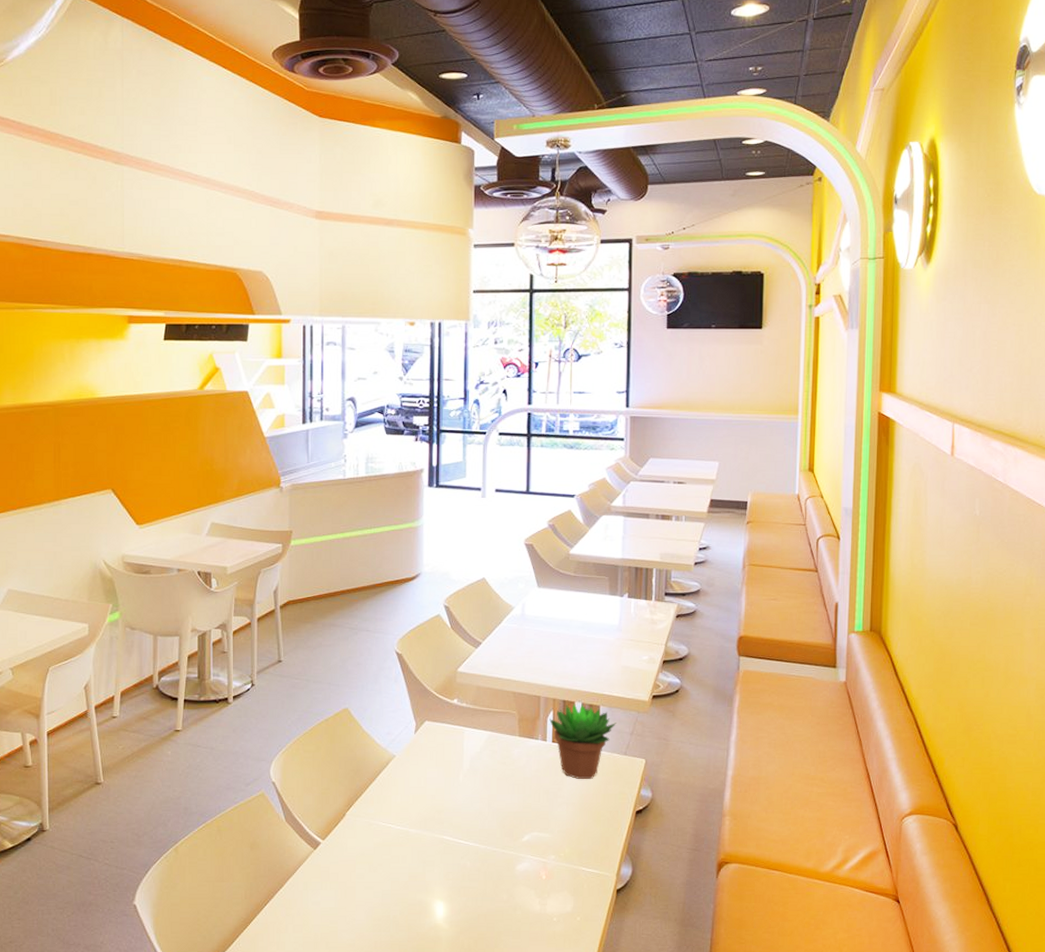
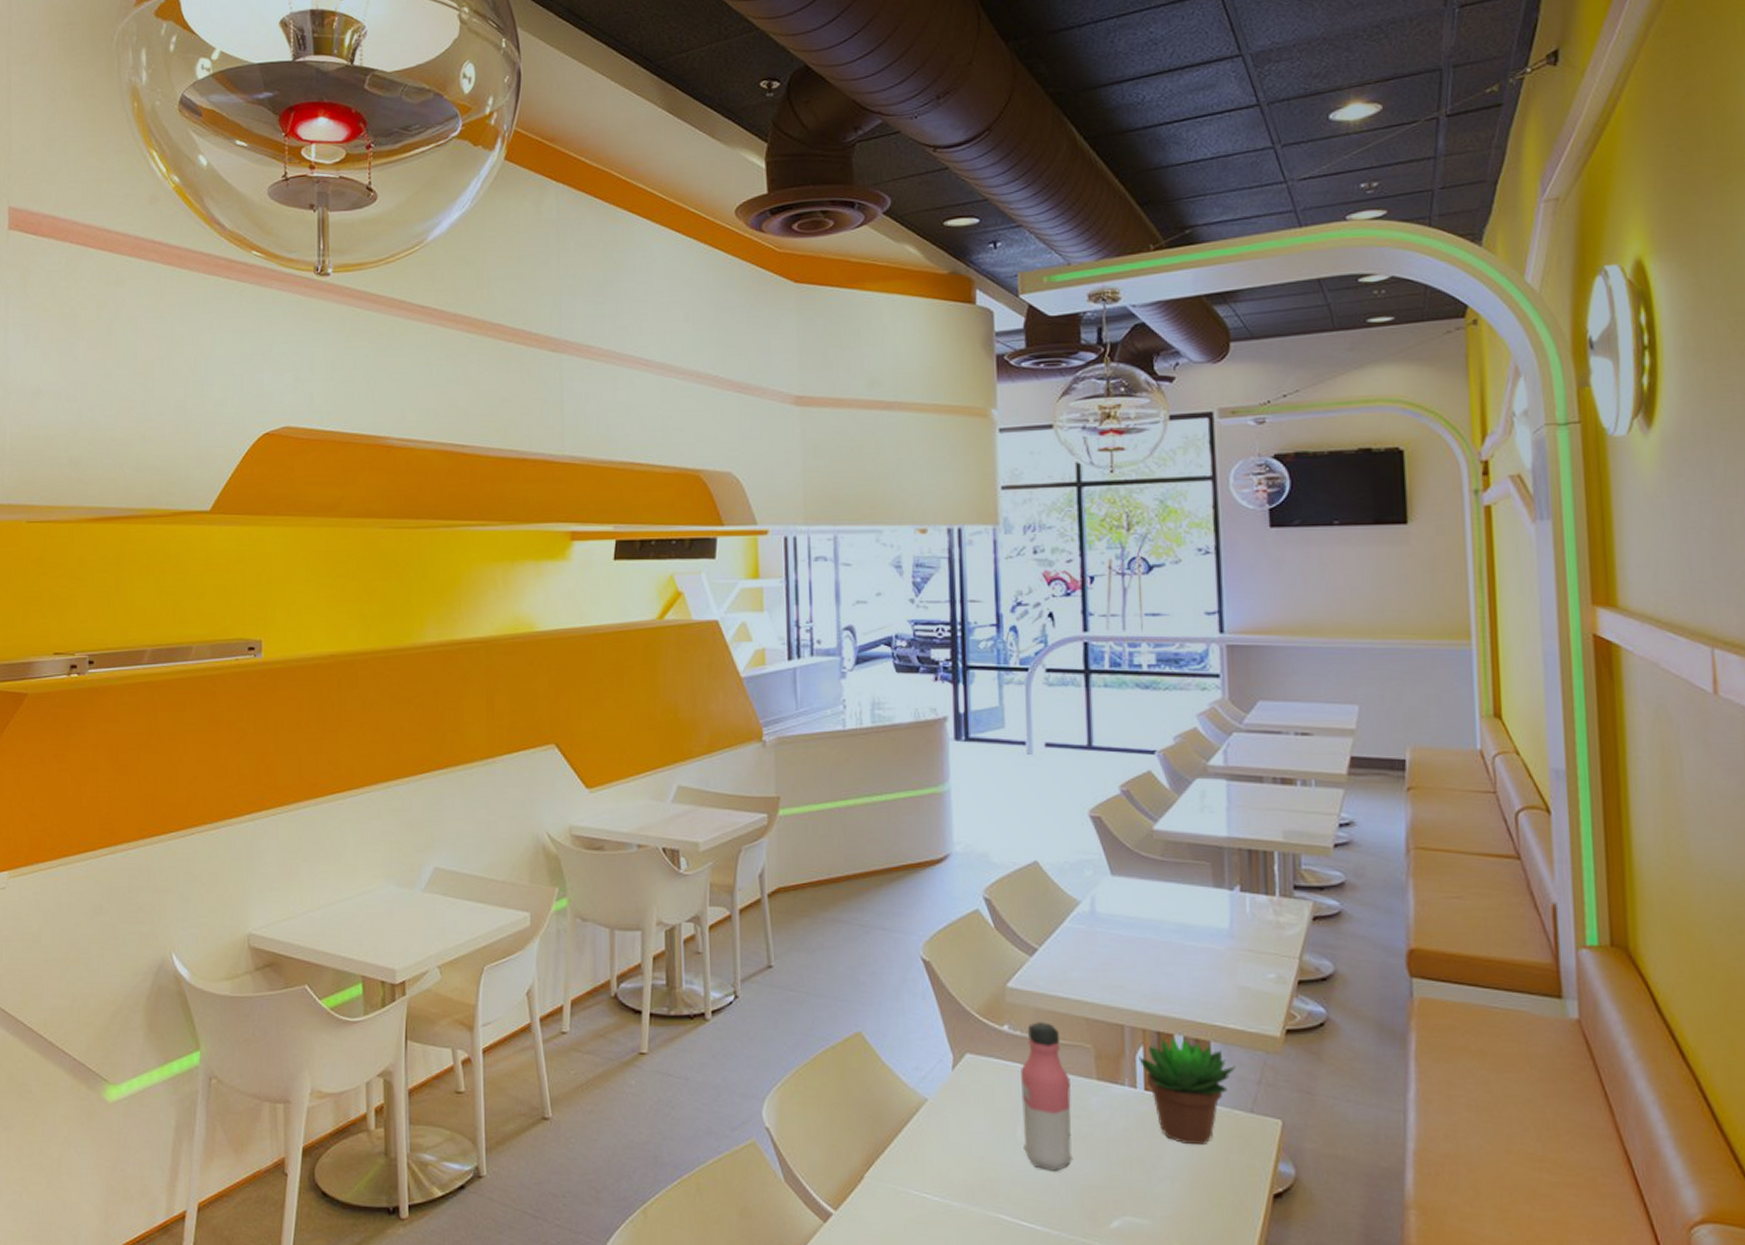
water bottle: none [463,696,501,803] -> present [1020,1022,1073,1171]

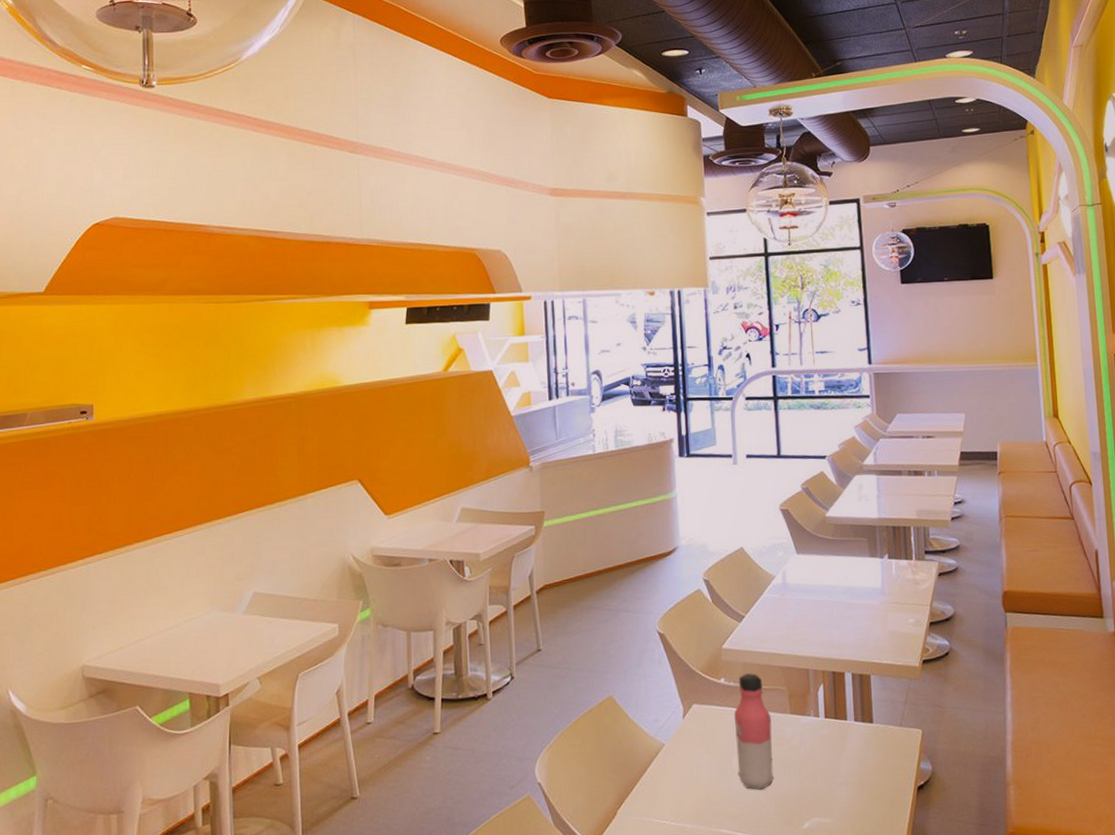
succulent plant: present [1139,1037,1236,1144] -> none [820,674,889,756]

